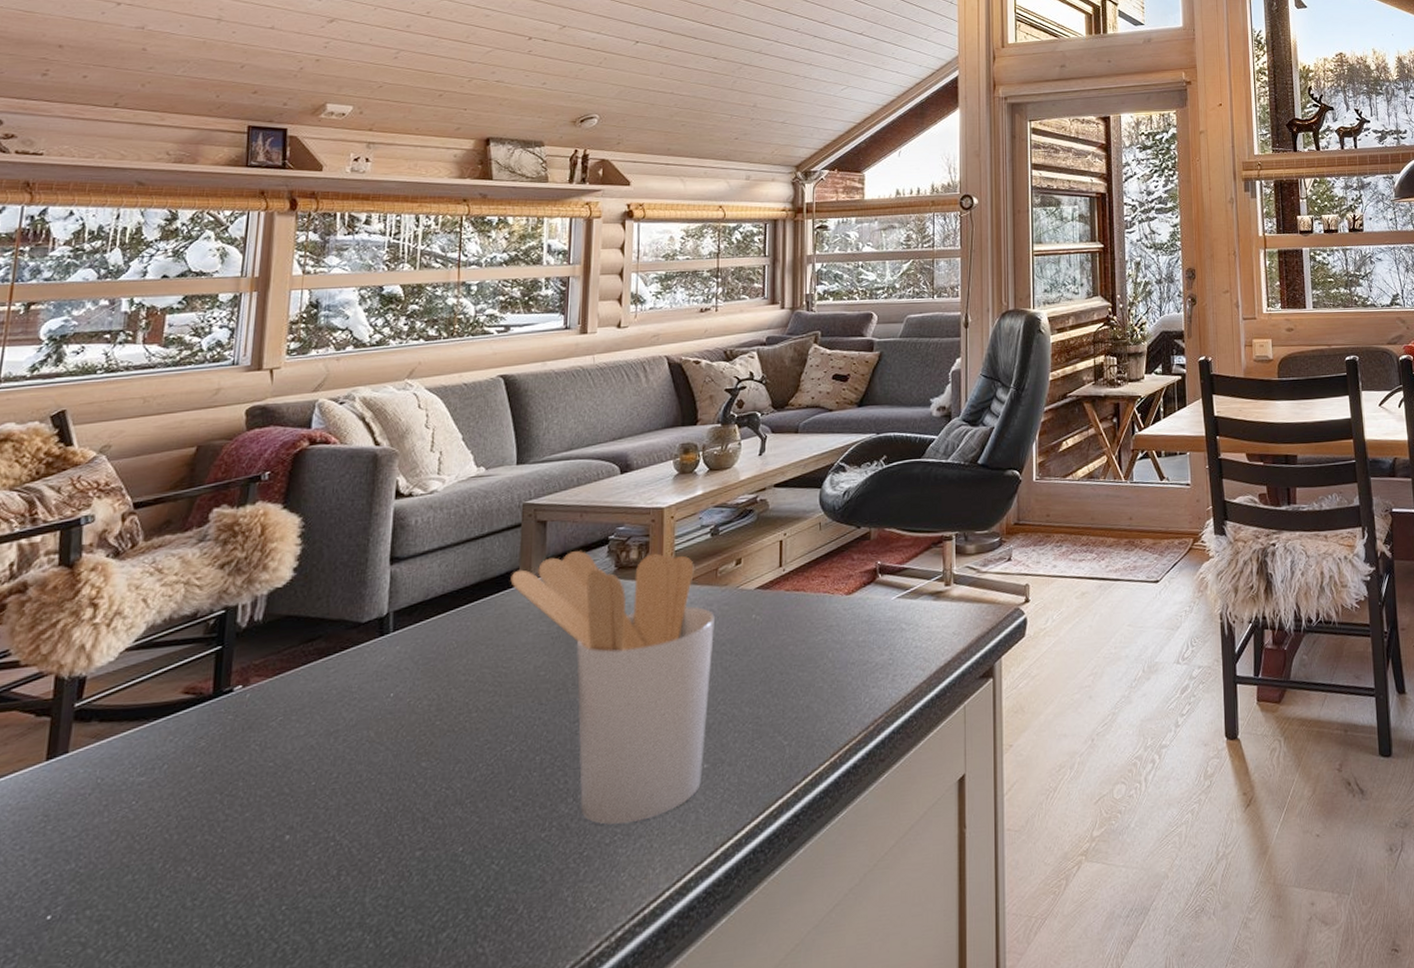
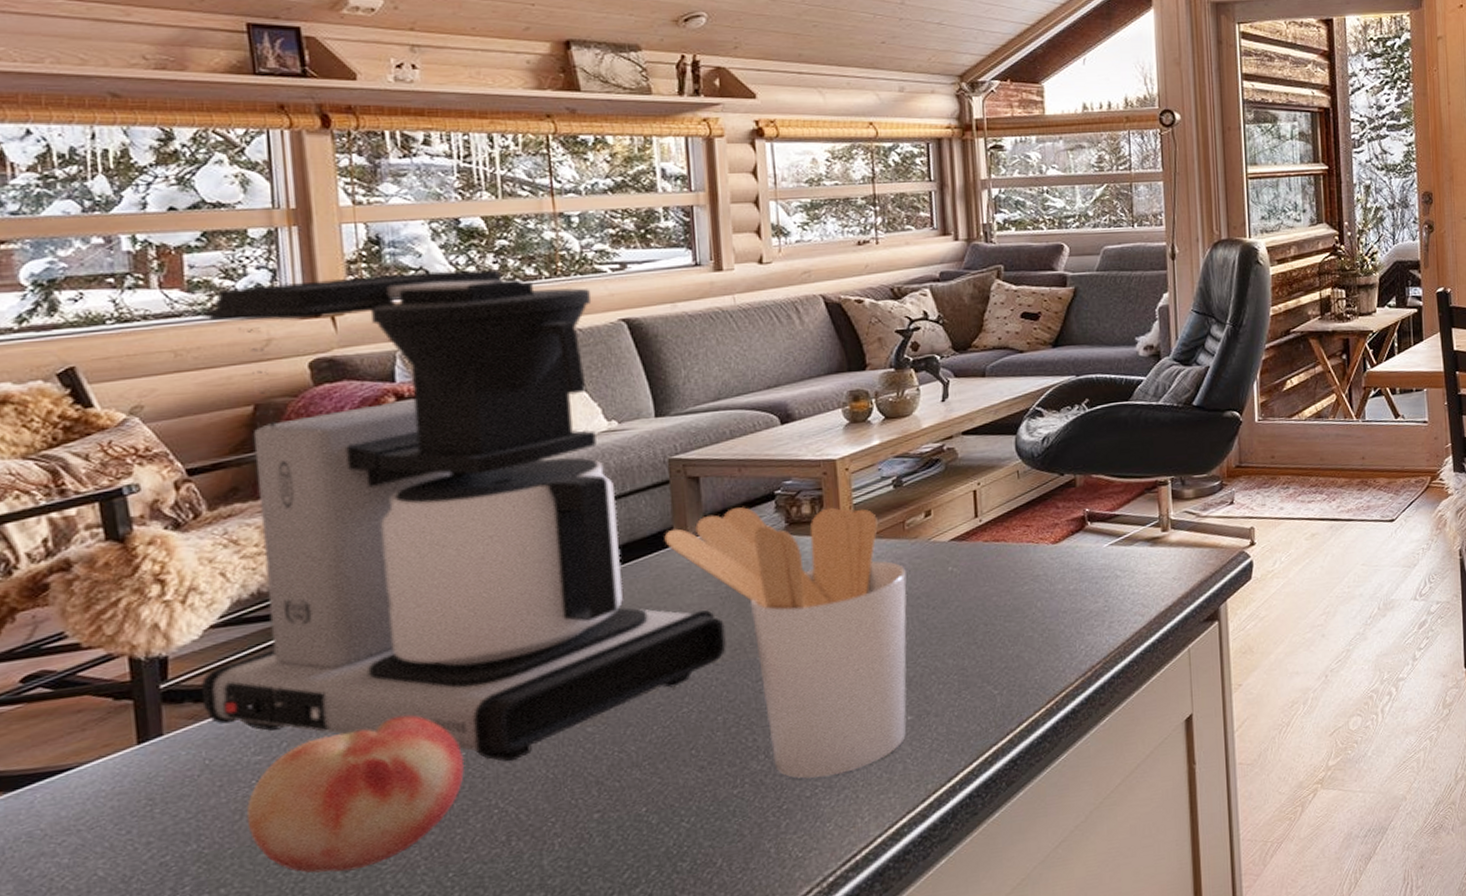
coffee maker: none [105,330,552,794] -> present [201,269,726,762]
fruit: none [120,742,313,900] -> present [246,715,465,873]

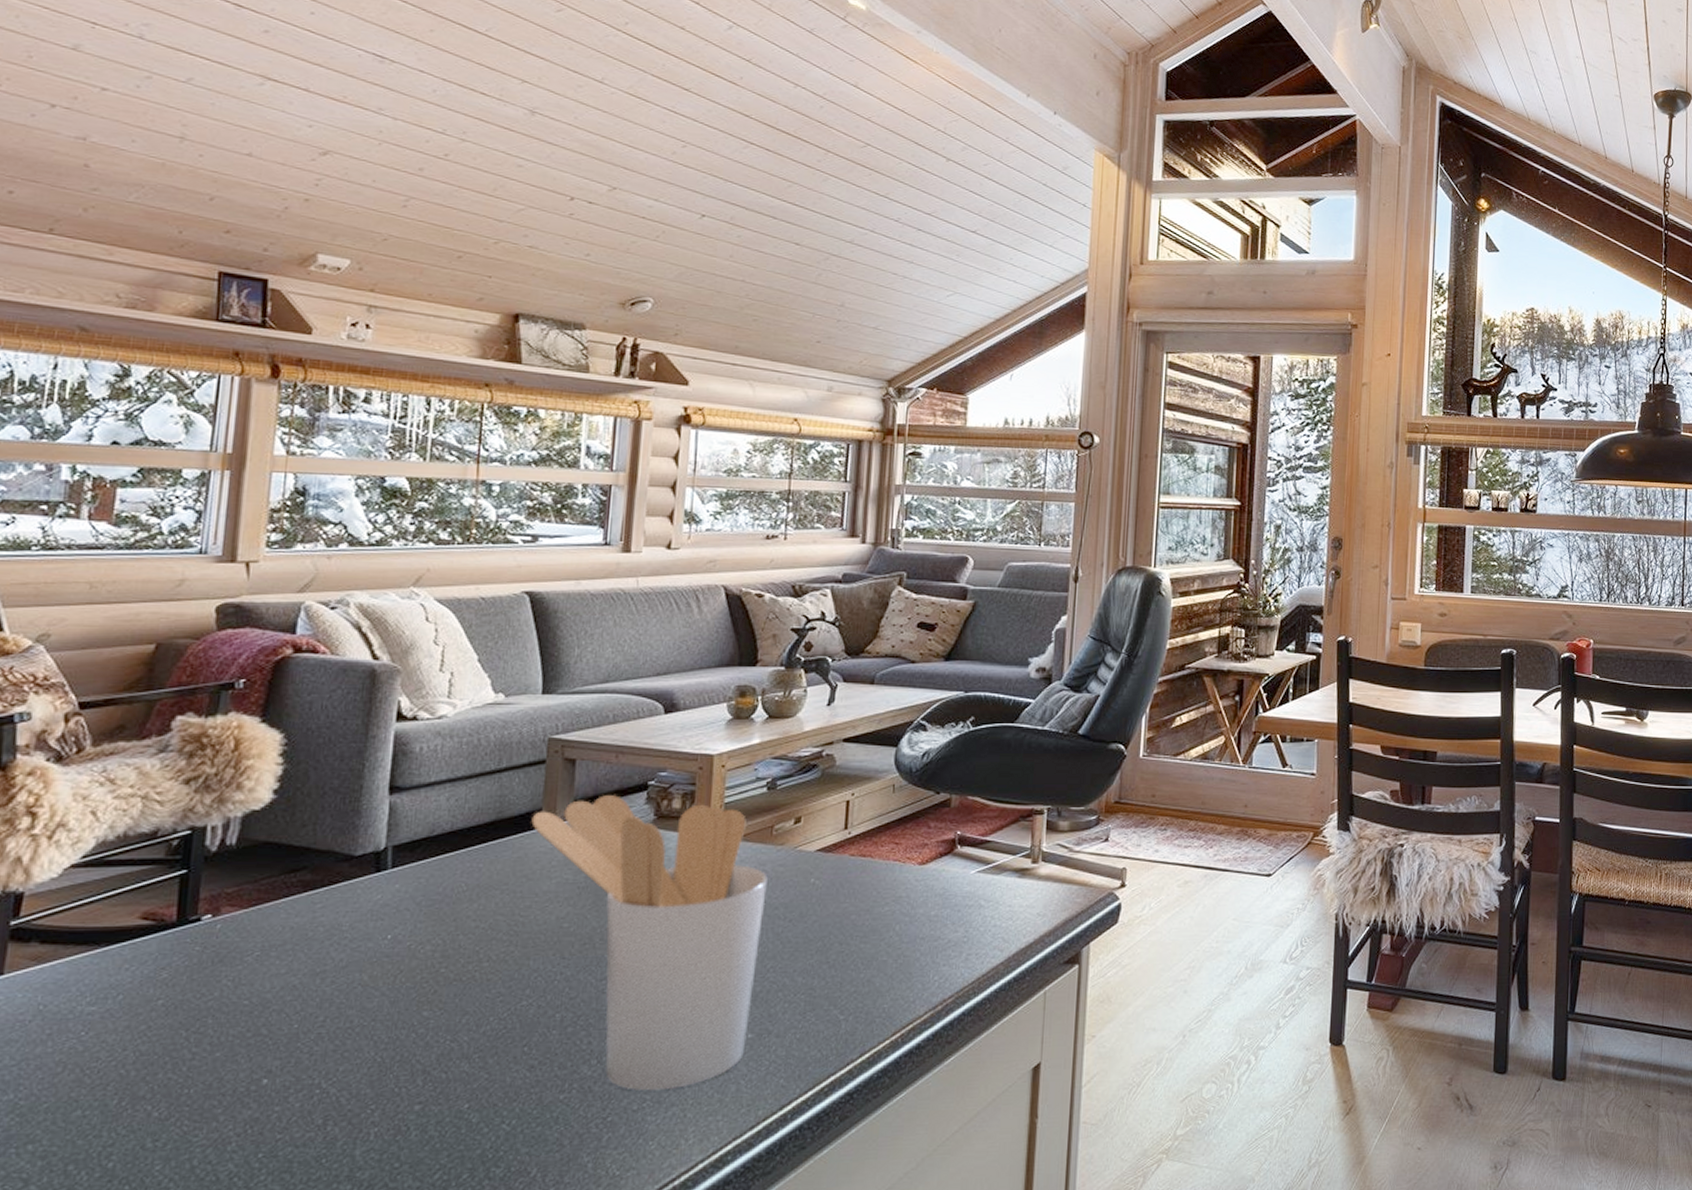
coffee maker: present [201,269,726,762] -> none [48,525,578,1040]
fruit: present [246,715,465,873] -> none [68,979,295,1140]

